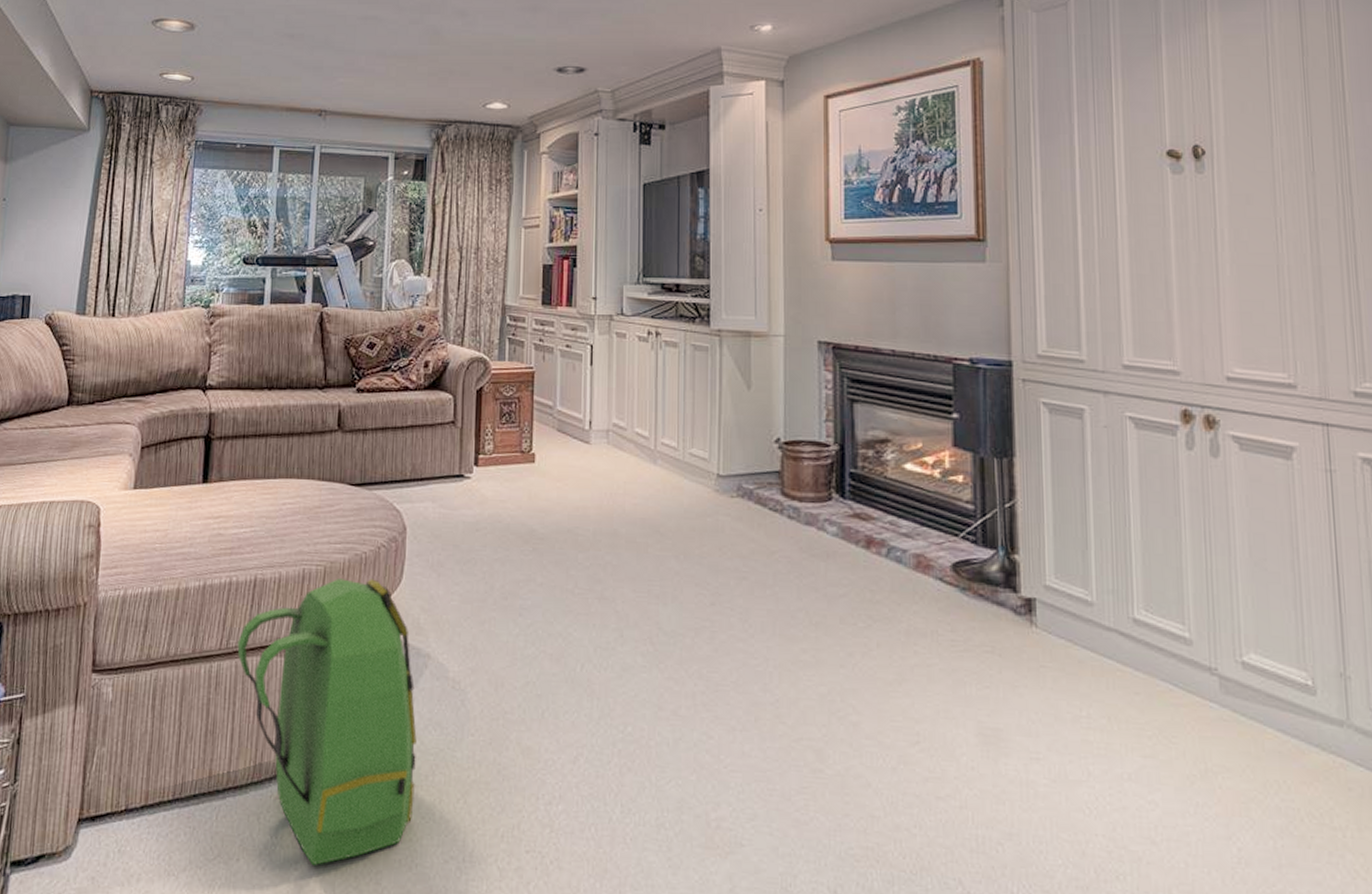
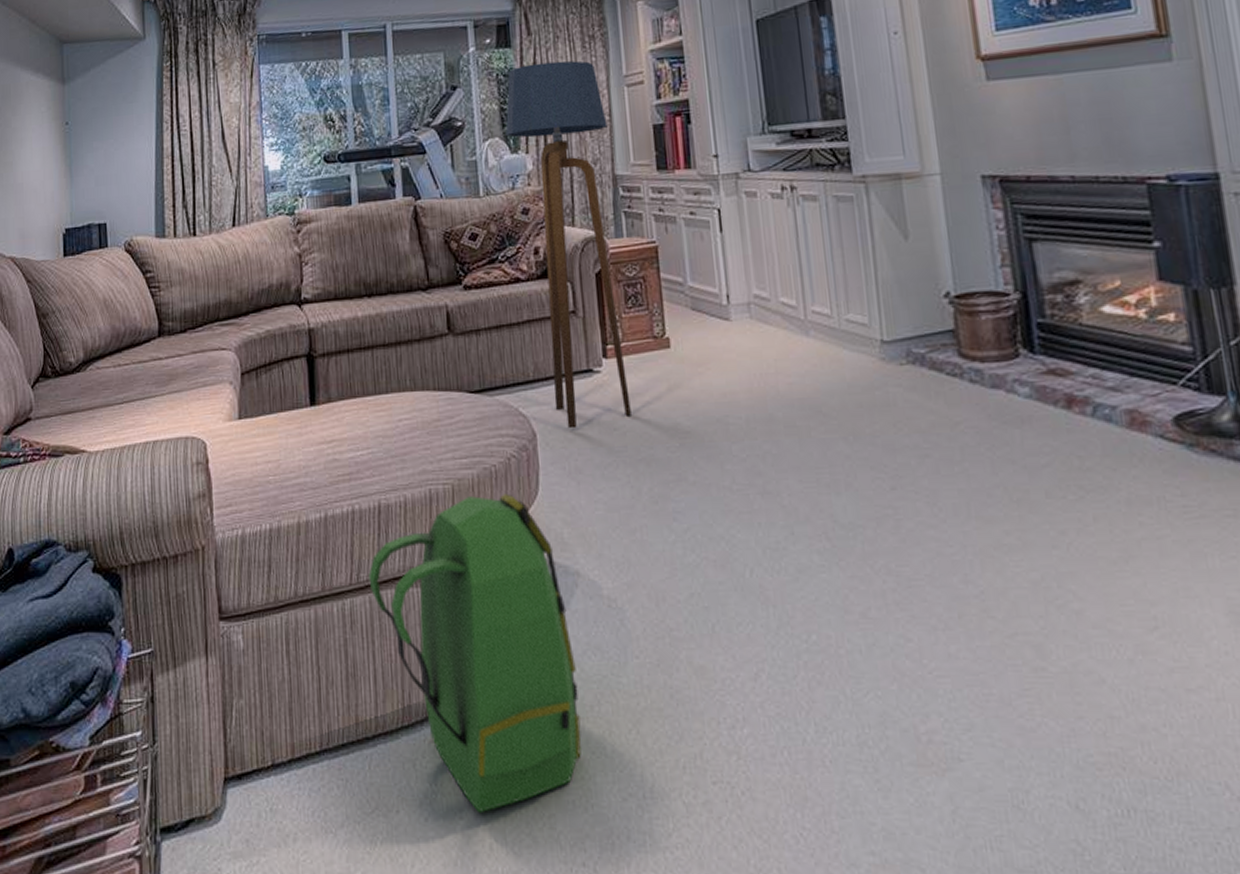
floor lamp: none [412,198,503,526] -> present [505,60,631,429]

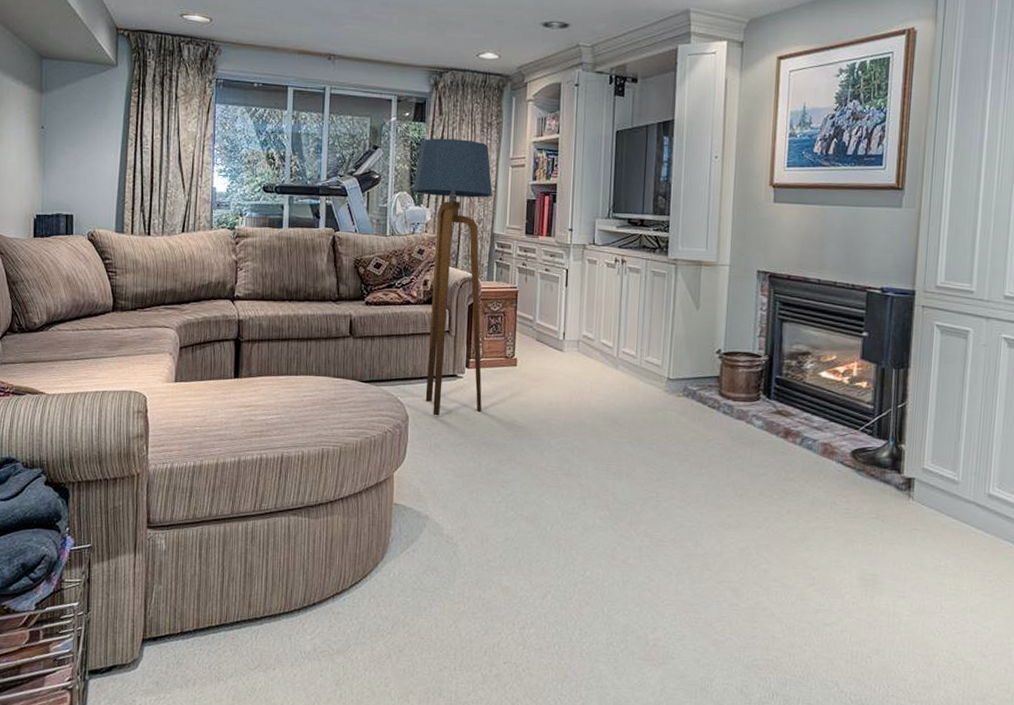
backpack: present [368,493,581,814] -> none [268,456,418,674]

